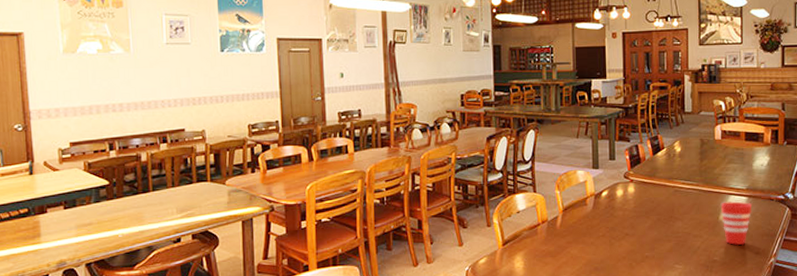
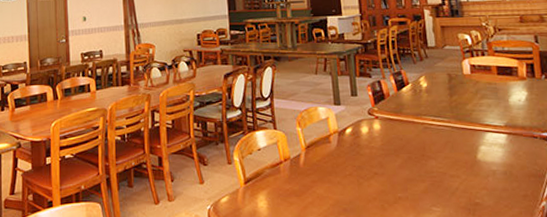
cup: present [720,201,753,246] -> none [477,139,514,187]

